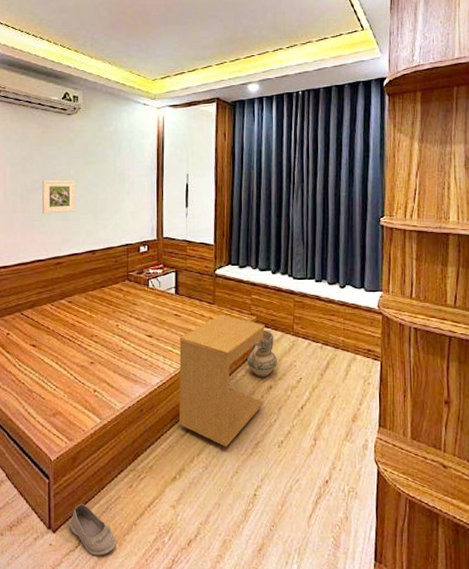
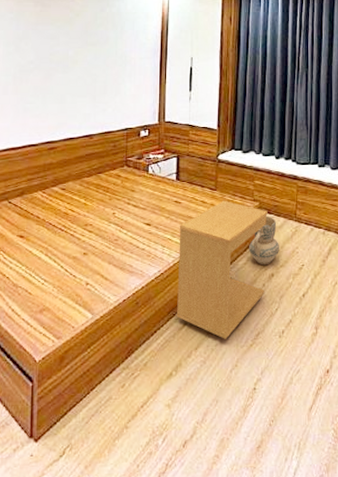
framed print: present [42,179,76,214] -> none [36,60,74,96]
shoe: present [70,504,116,556] -> none [54,408,105,465]

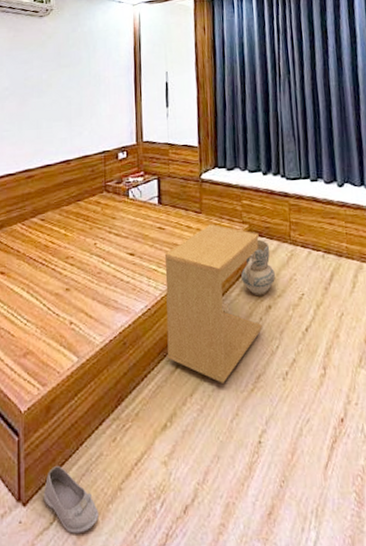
shoe: none [54,408,105,465] -> present [43,466,99,534]

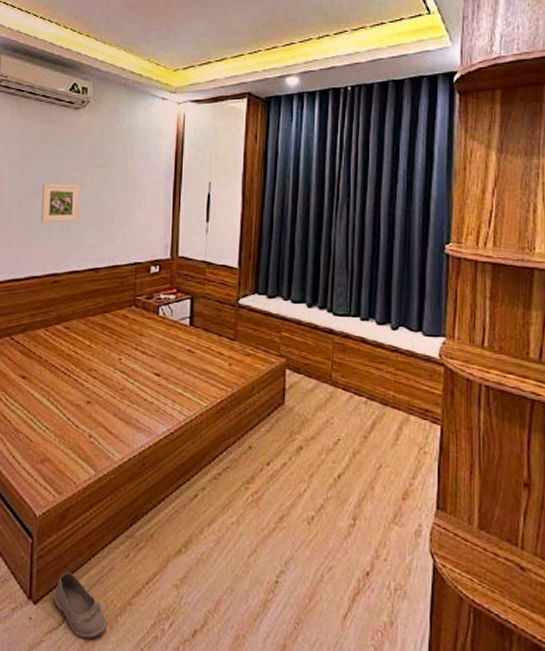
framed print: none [12,85,49,123] -> present [40,183,81,223]
side table: present [164,224,262,383] -> none [187,353,296,518]
ceramic jug: present [241,239,275,296] -> none [273,375,310,436]

